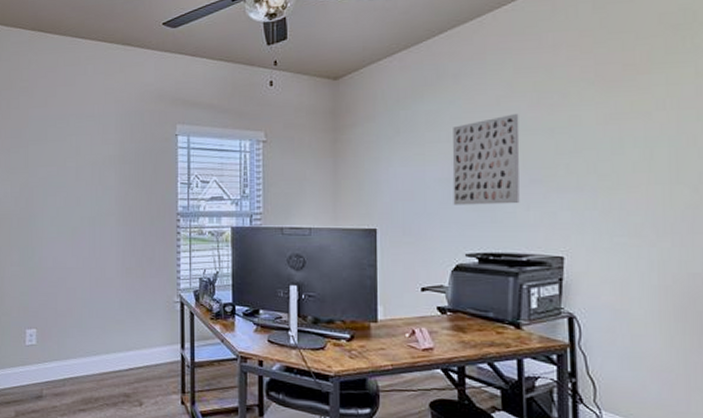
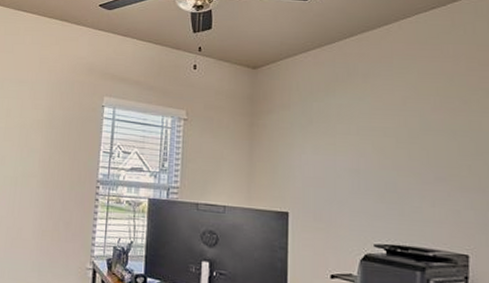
wall art: present [452,114,520,205] -> none [361,114,425,200]

